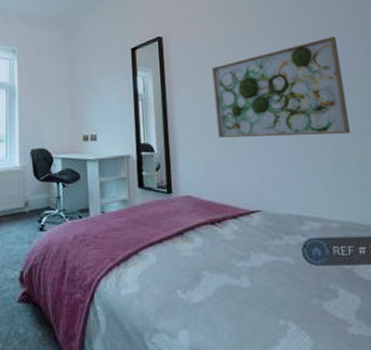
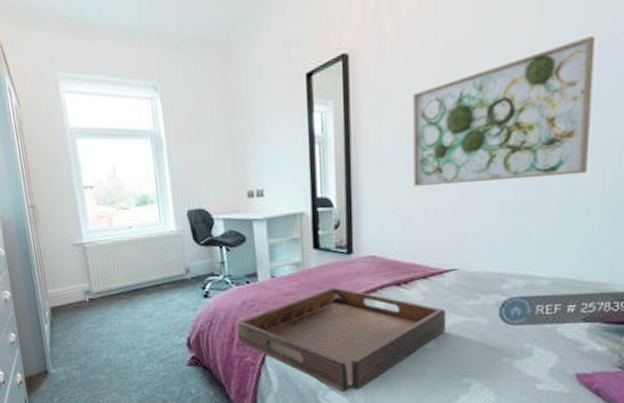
serving tray: none [68,224,258,335] -> present [236,287,447,393]

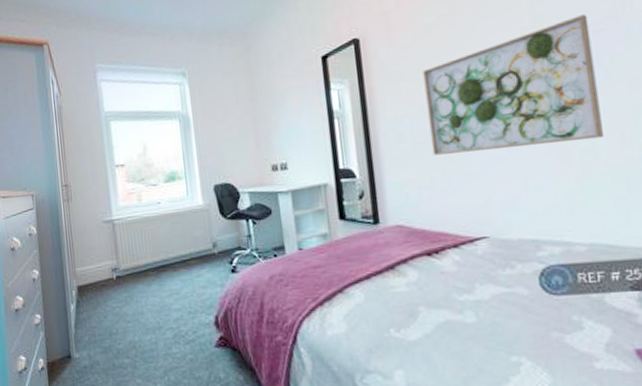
serving tray: present [236,287,447,393] -> none [265,259,485,375]

